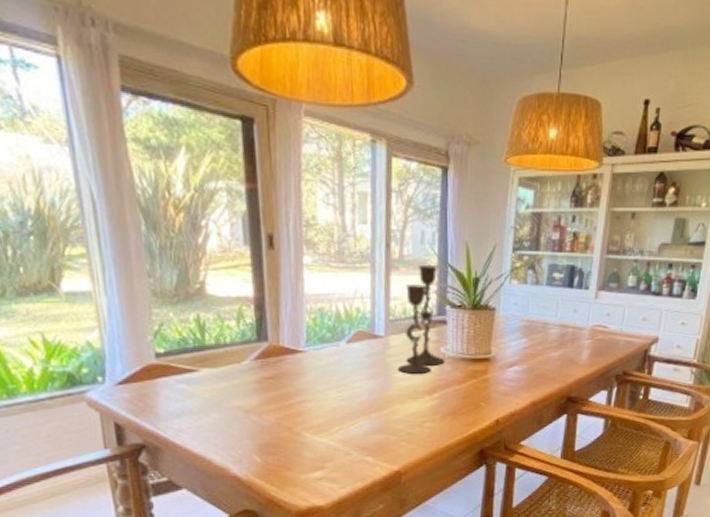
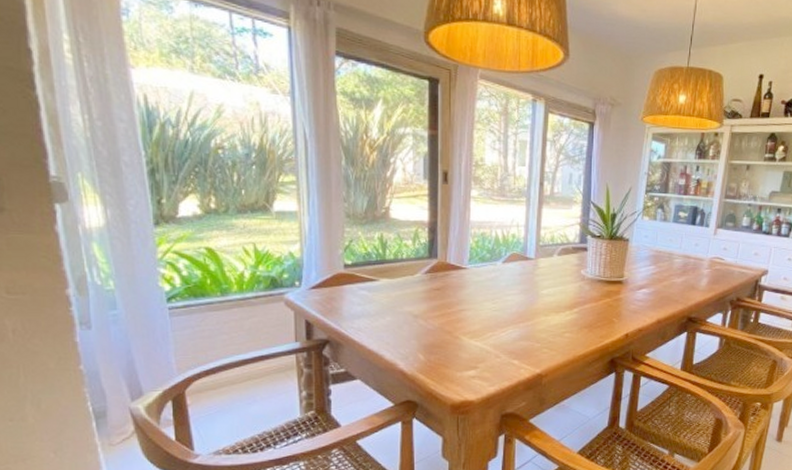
candlestick: present [398,264,444,374] -> none [545,200,584,291]

